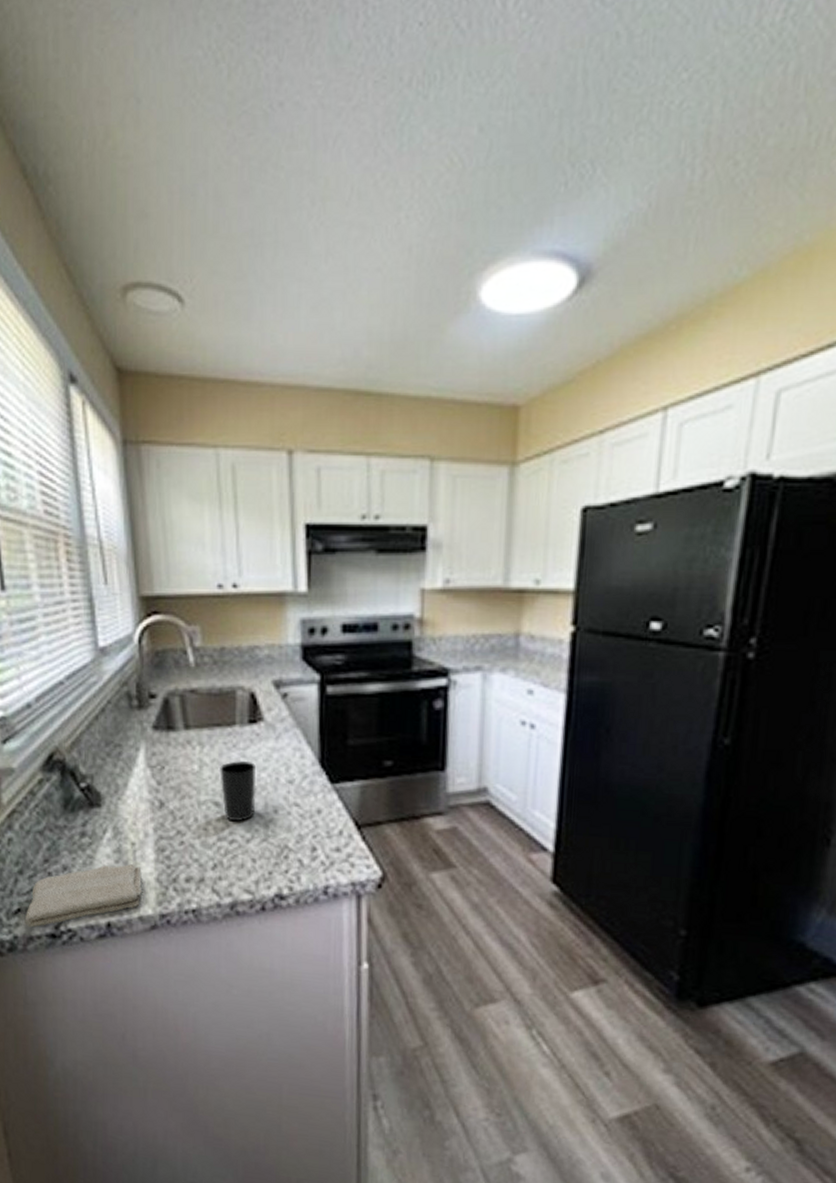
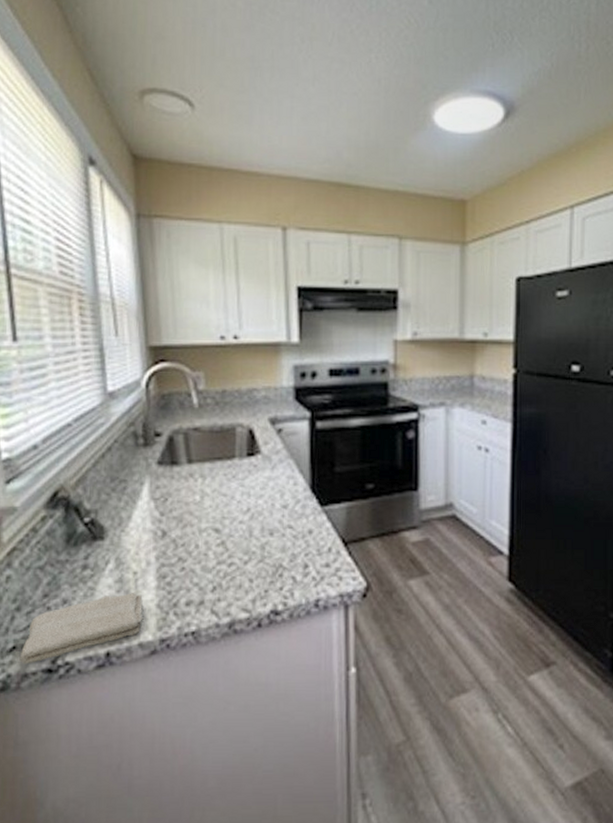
cup: present [220,760,256,822] -> none [220,489,254,546]

